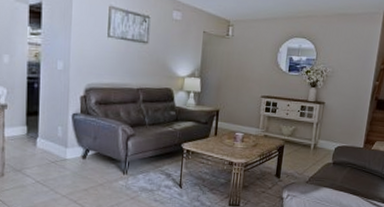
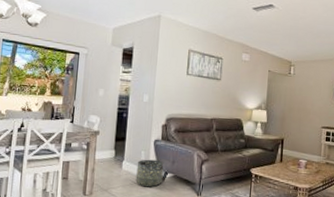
basket: none [53,135,84,166] -> present [135,159,164,187]

